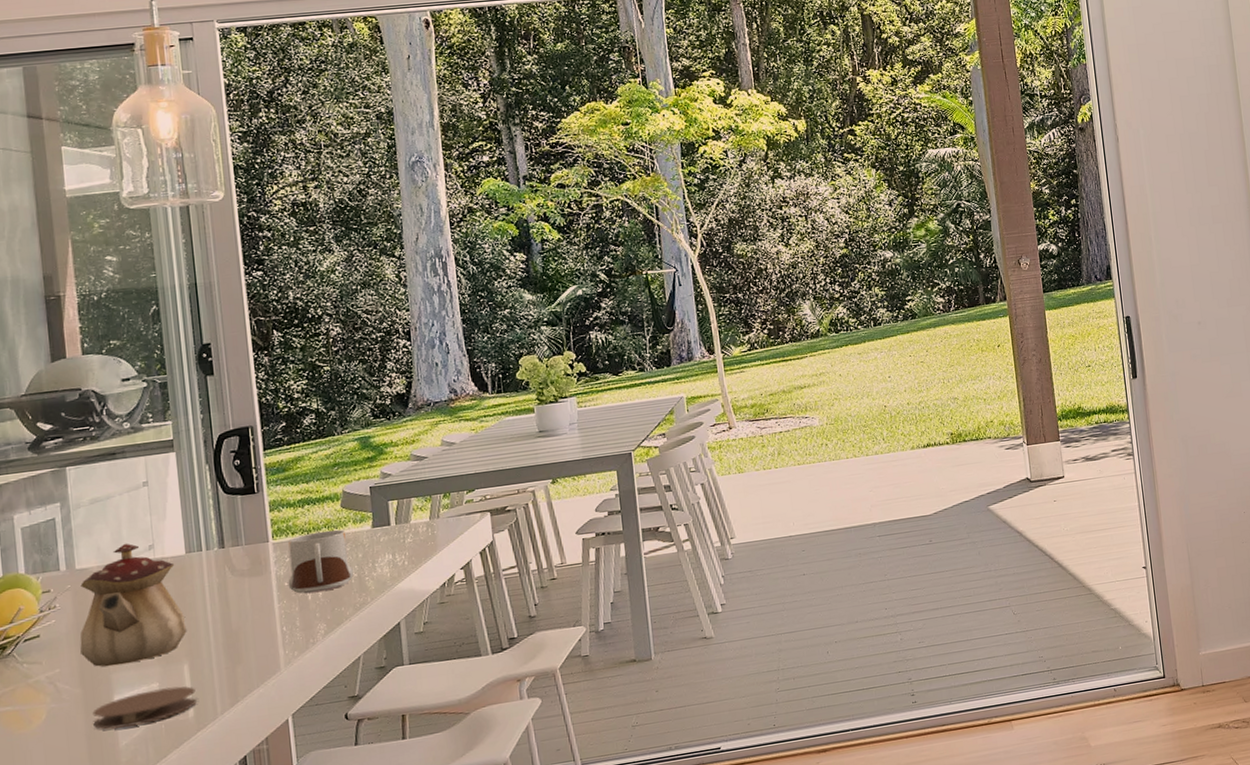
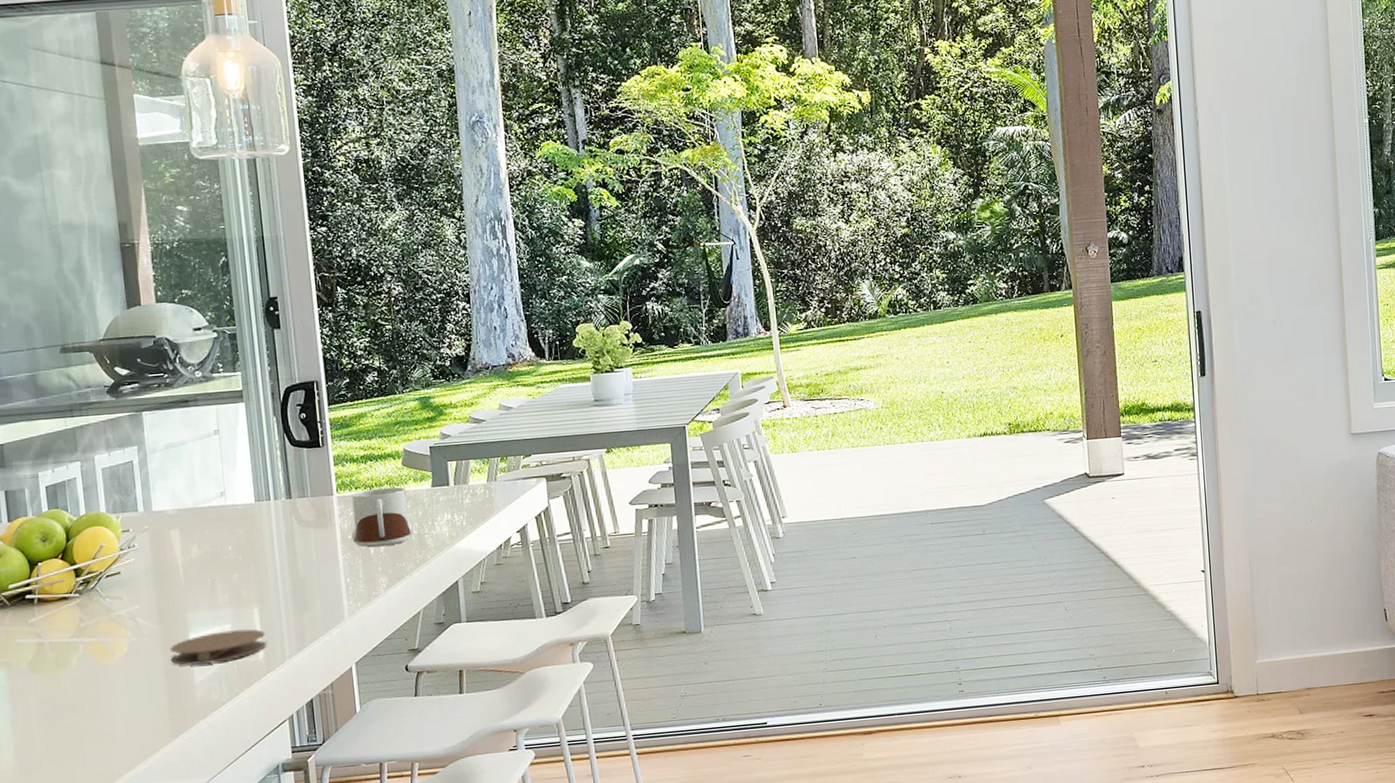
teapot: present [80,543,187,667] -> none [157,488,257,606]

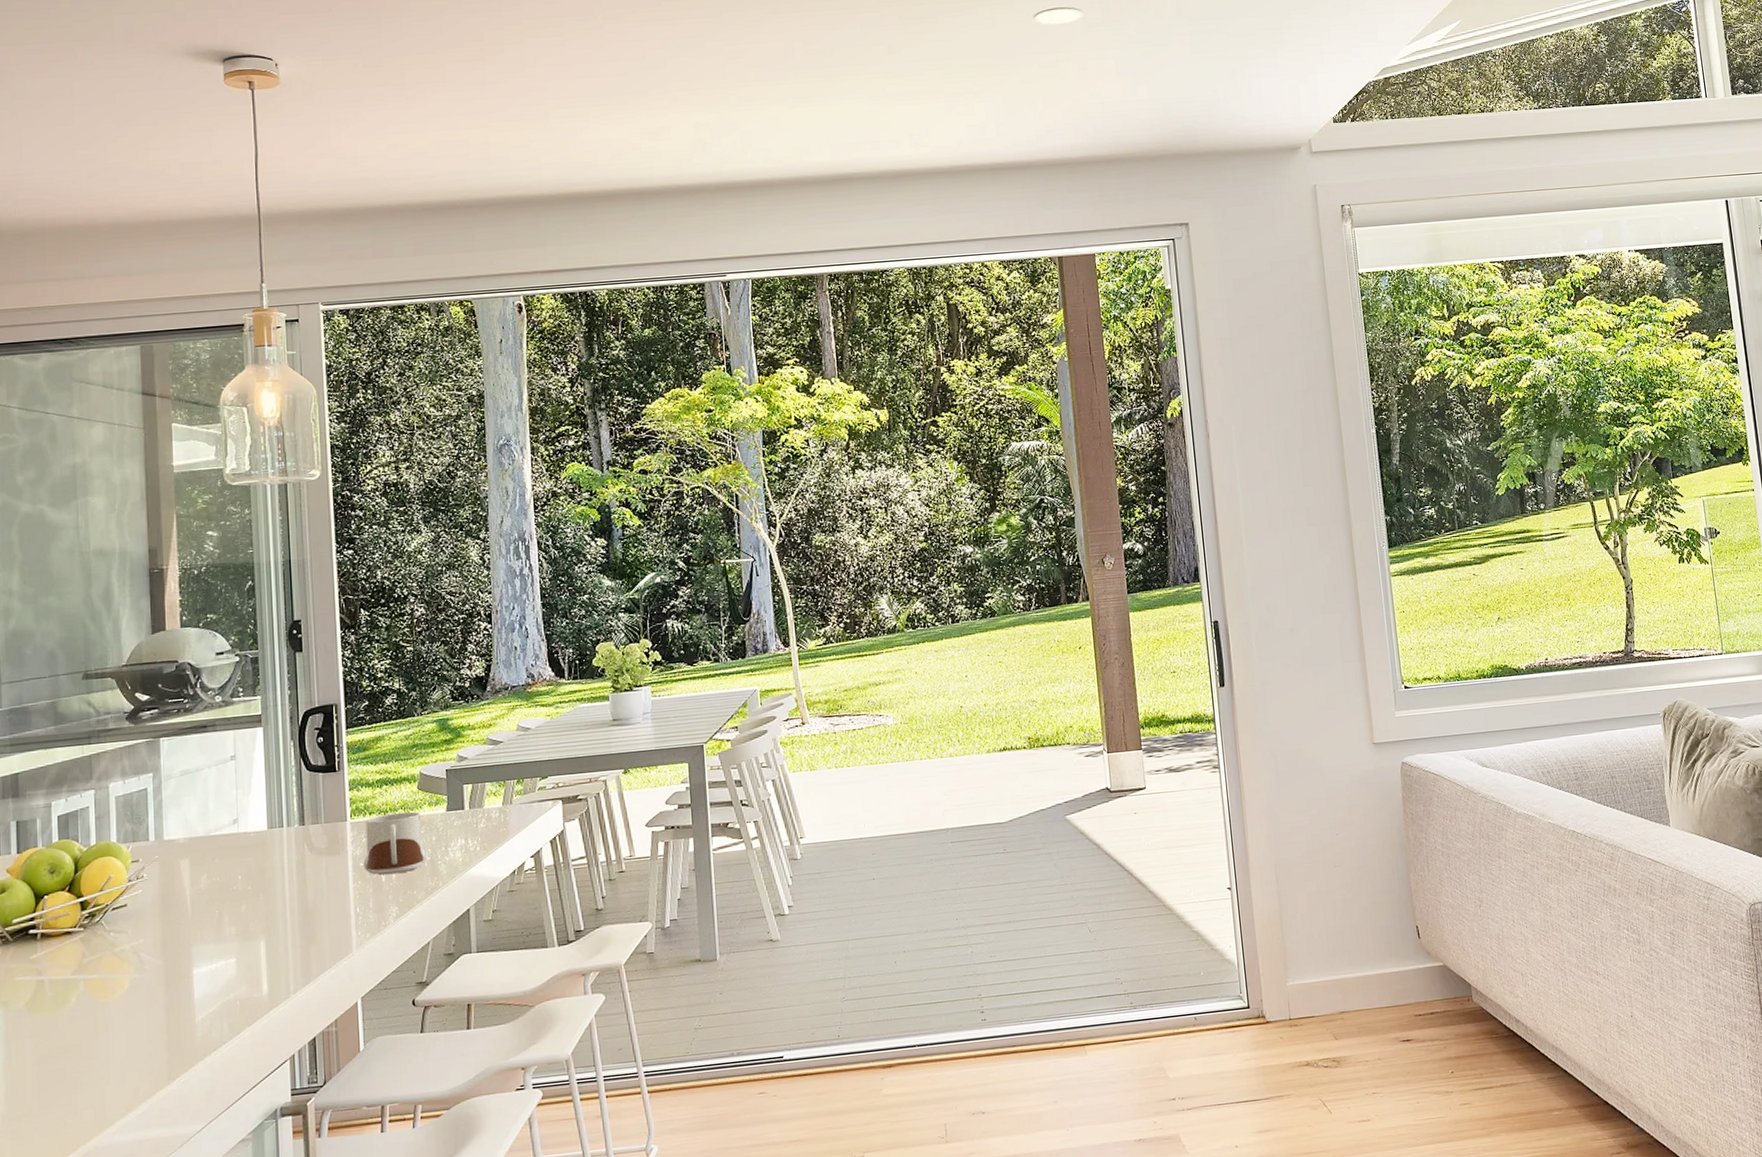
coaster: present [170,629,266,666] -> none [172,963,271,1003]

